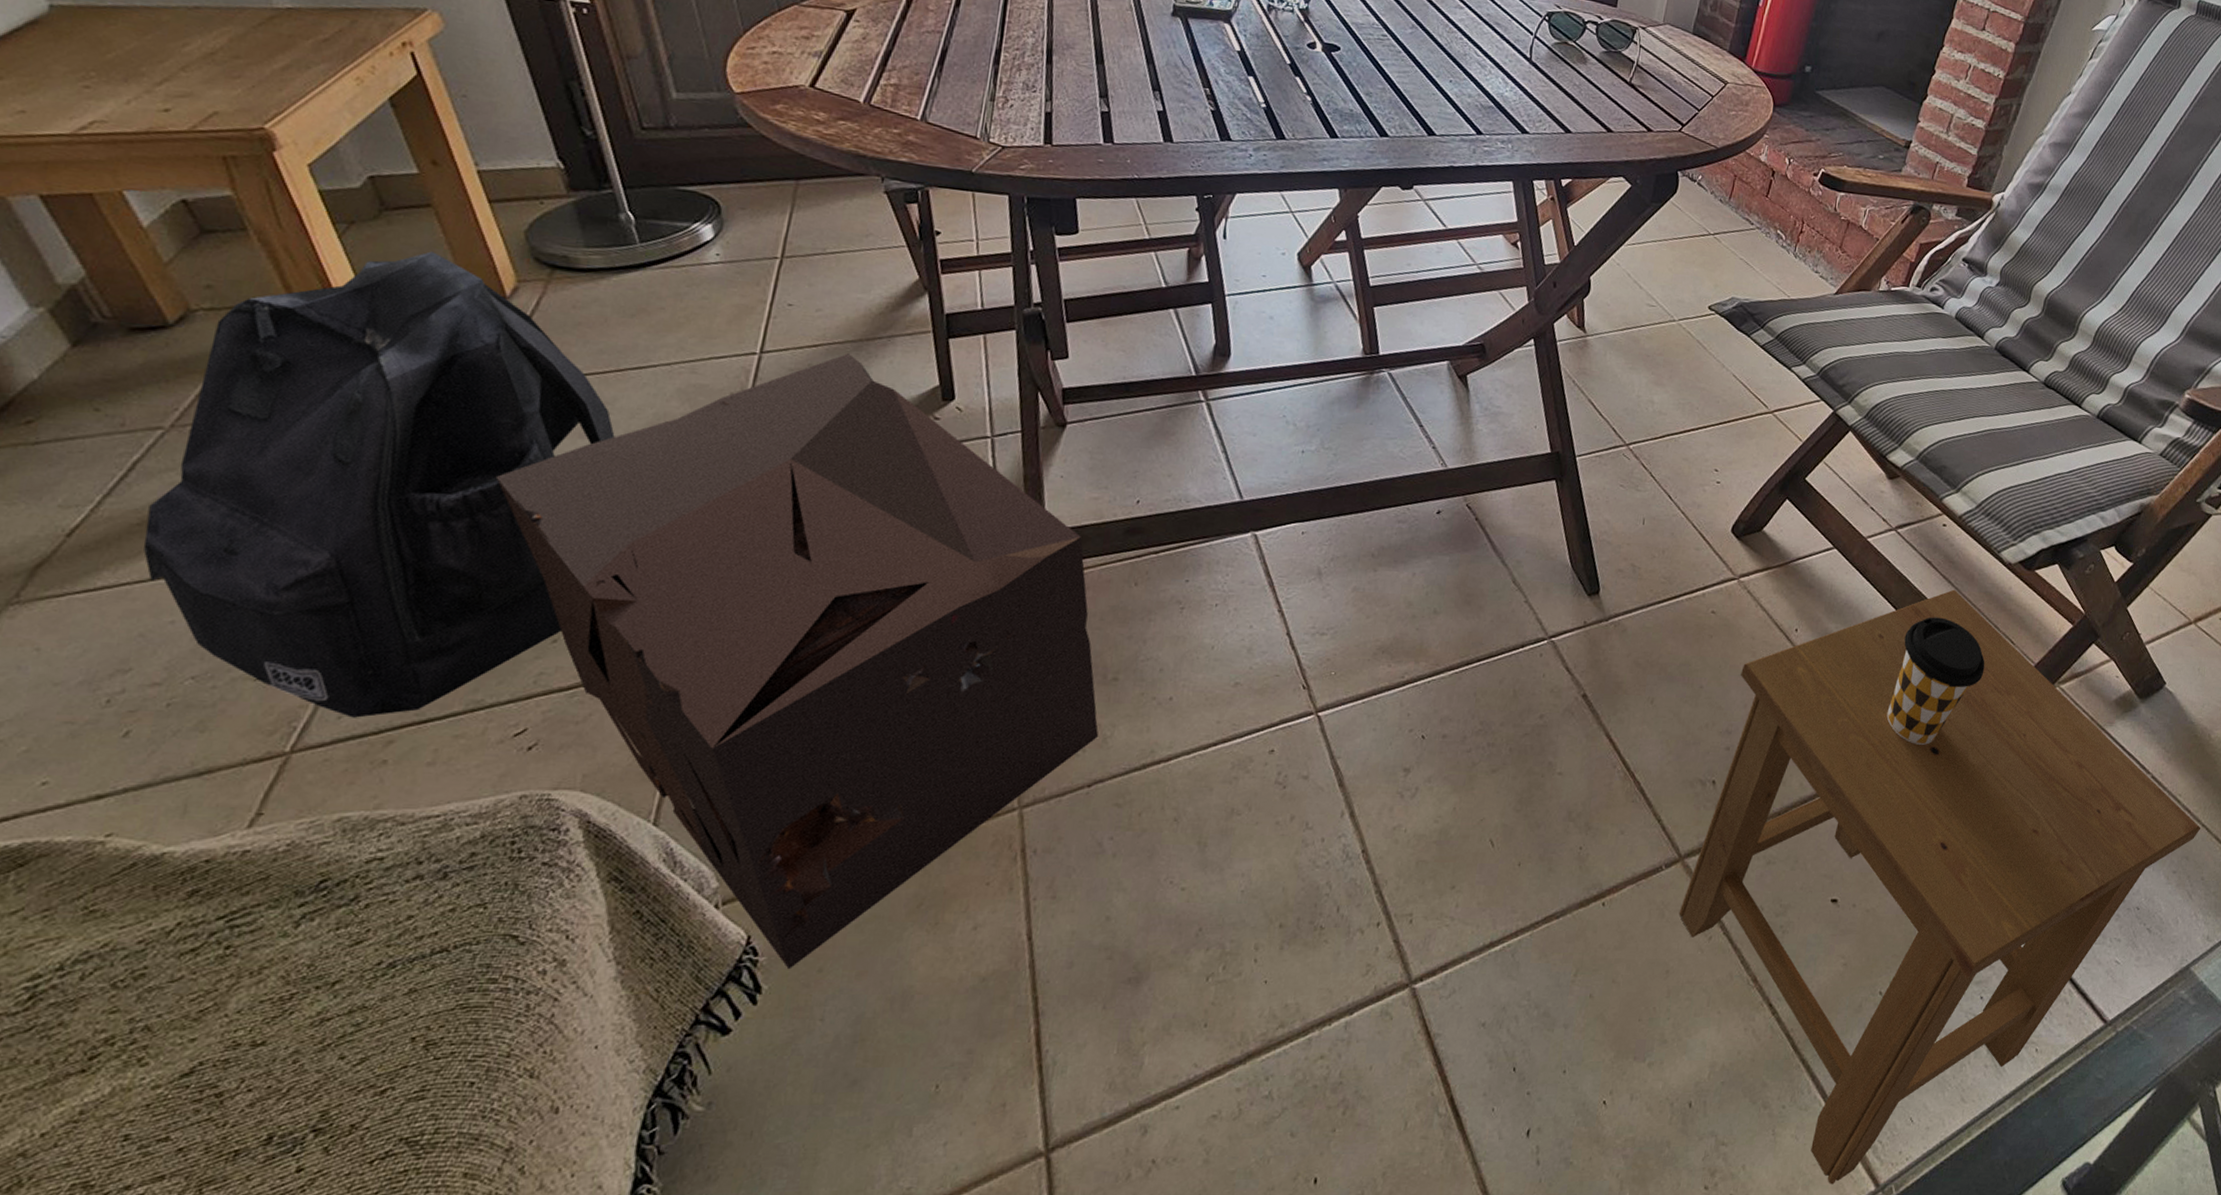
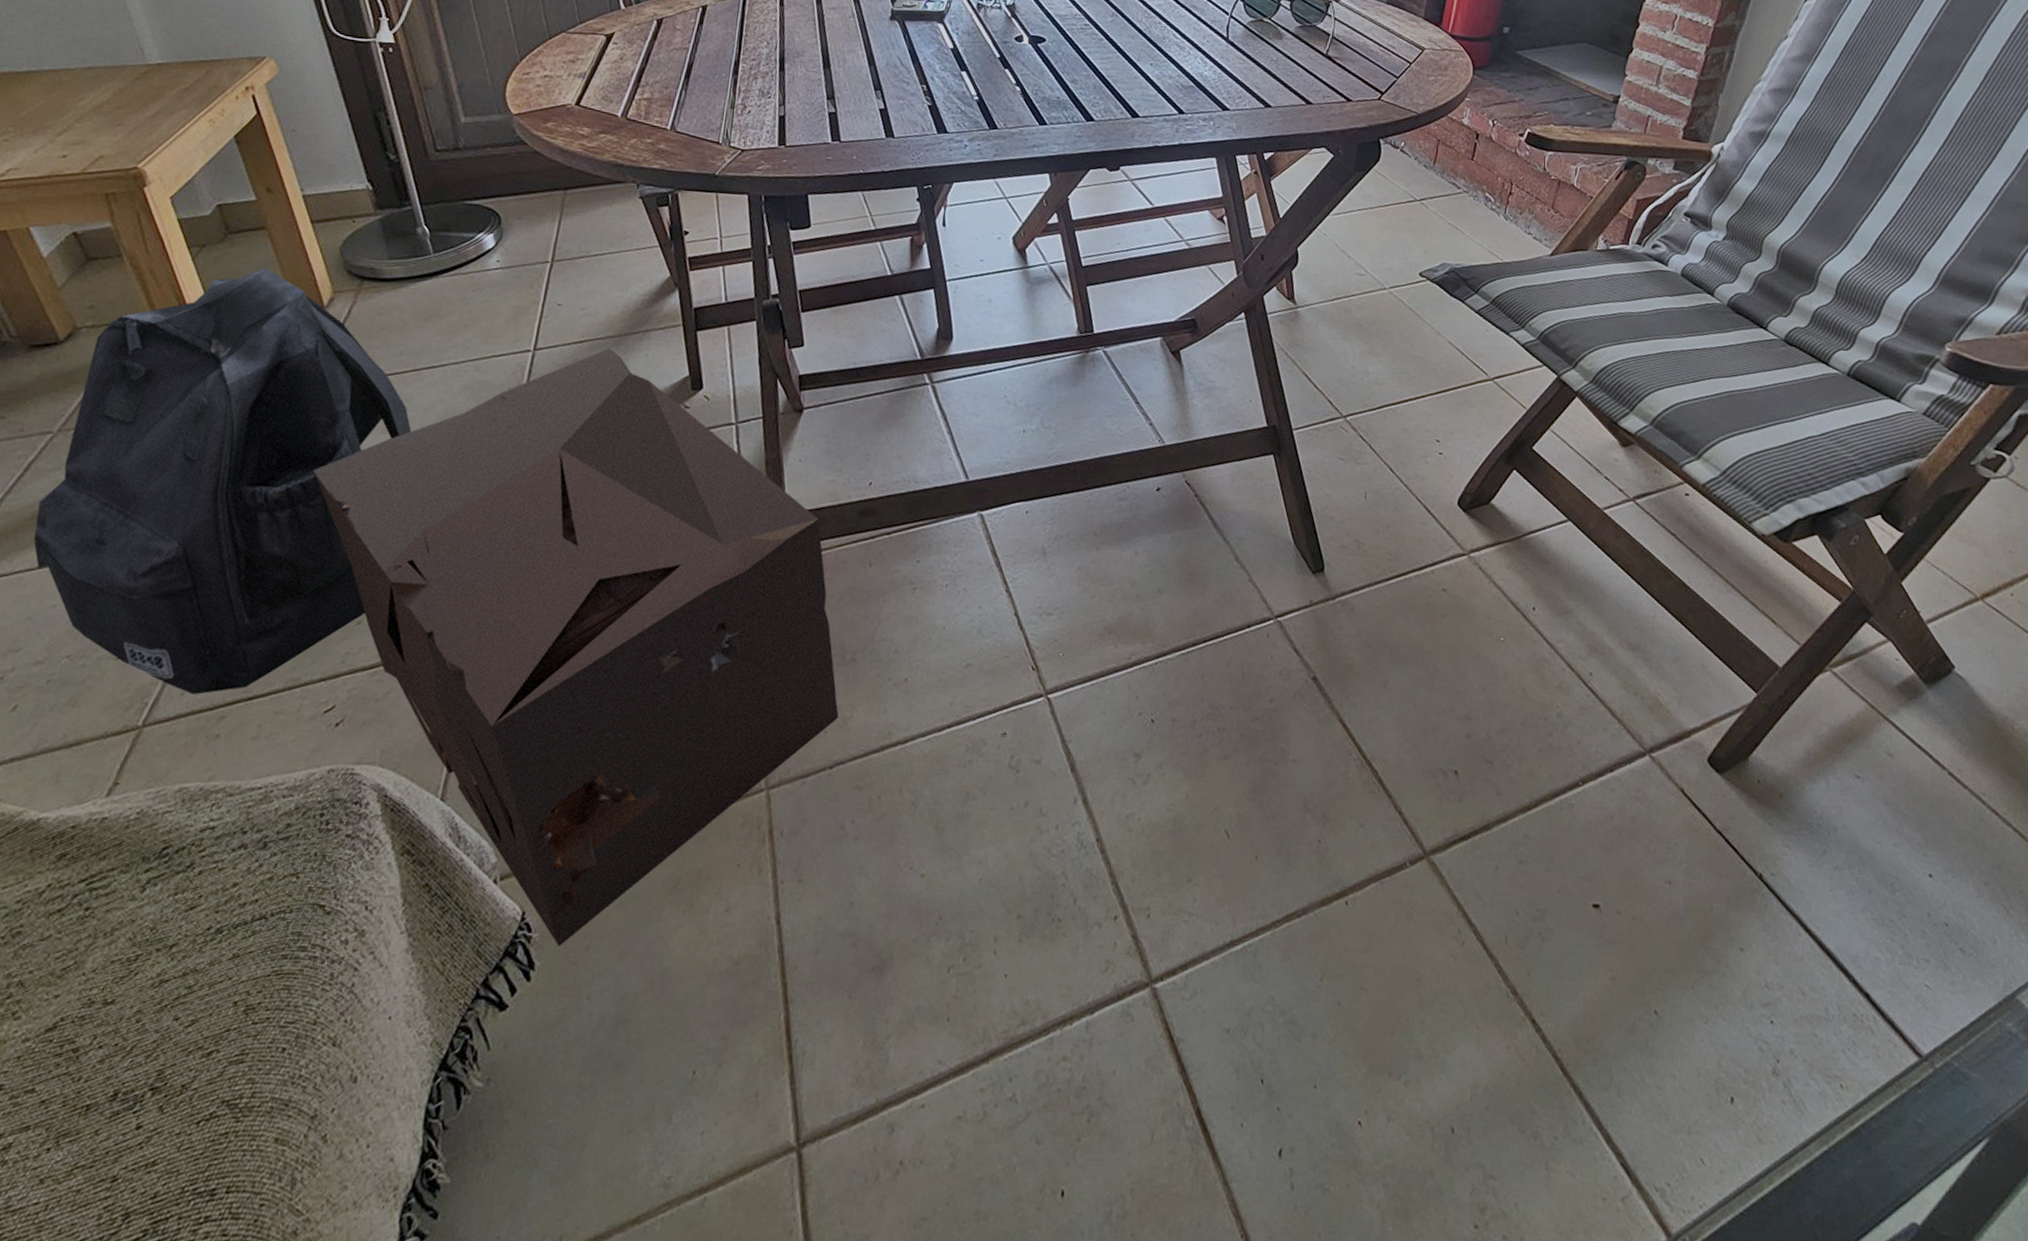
stool: present [1678,589,2201,1185] -> none [1427,563,2013,1232]
coffee cup: present [1886,617,1985,745] -> none [1639,593,1745,734]

